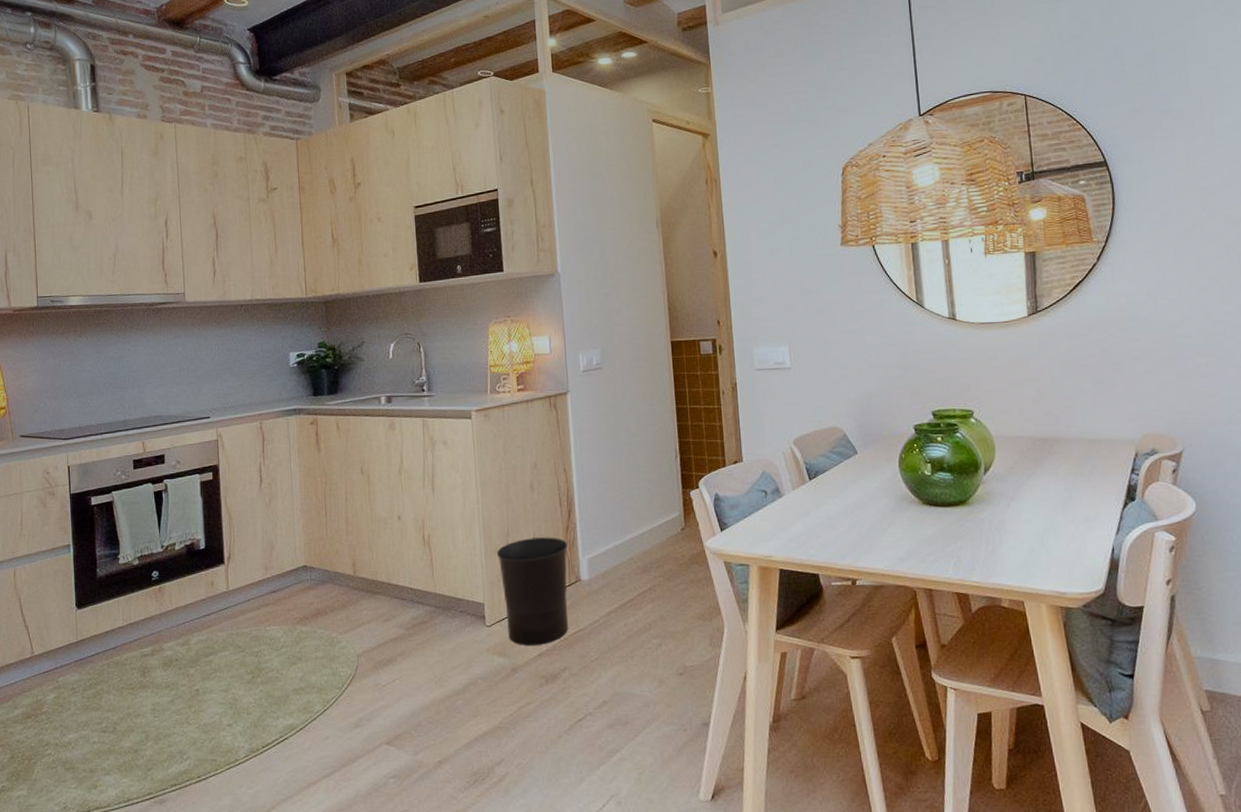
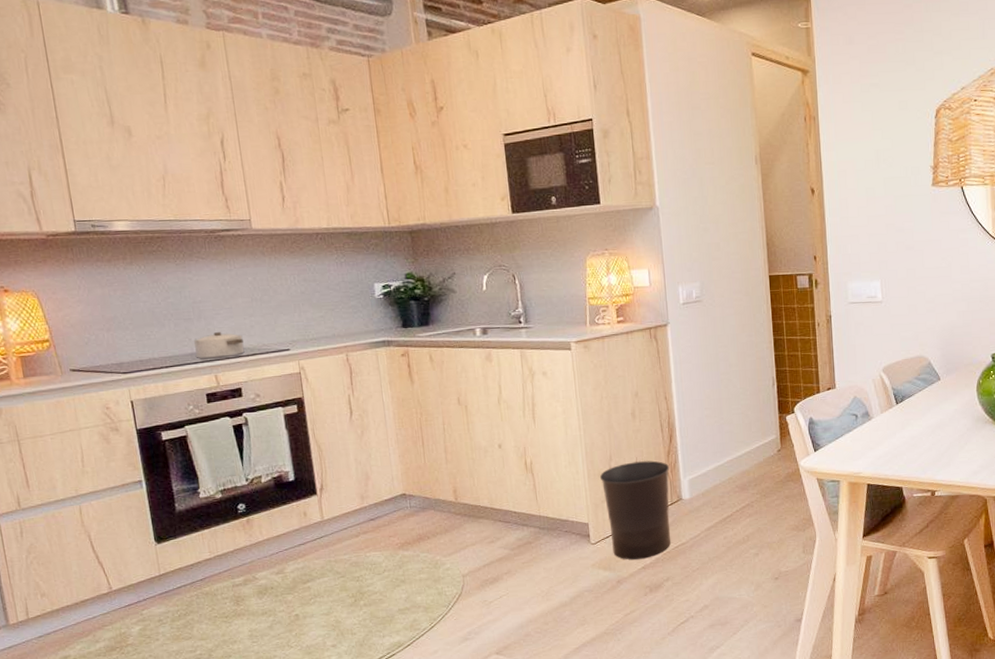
cooking pot: none [127,400,170,428] -> present [194,332,245,360]

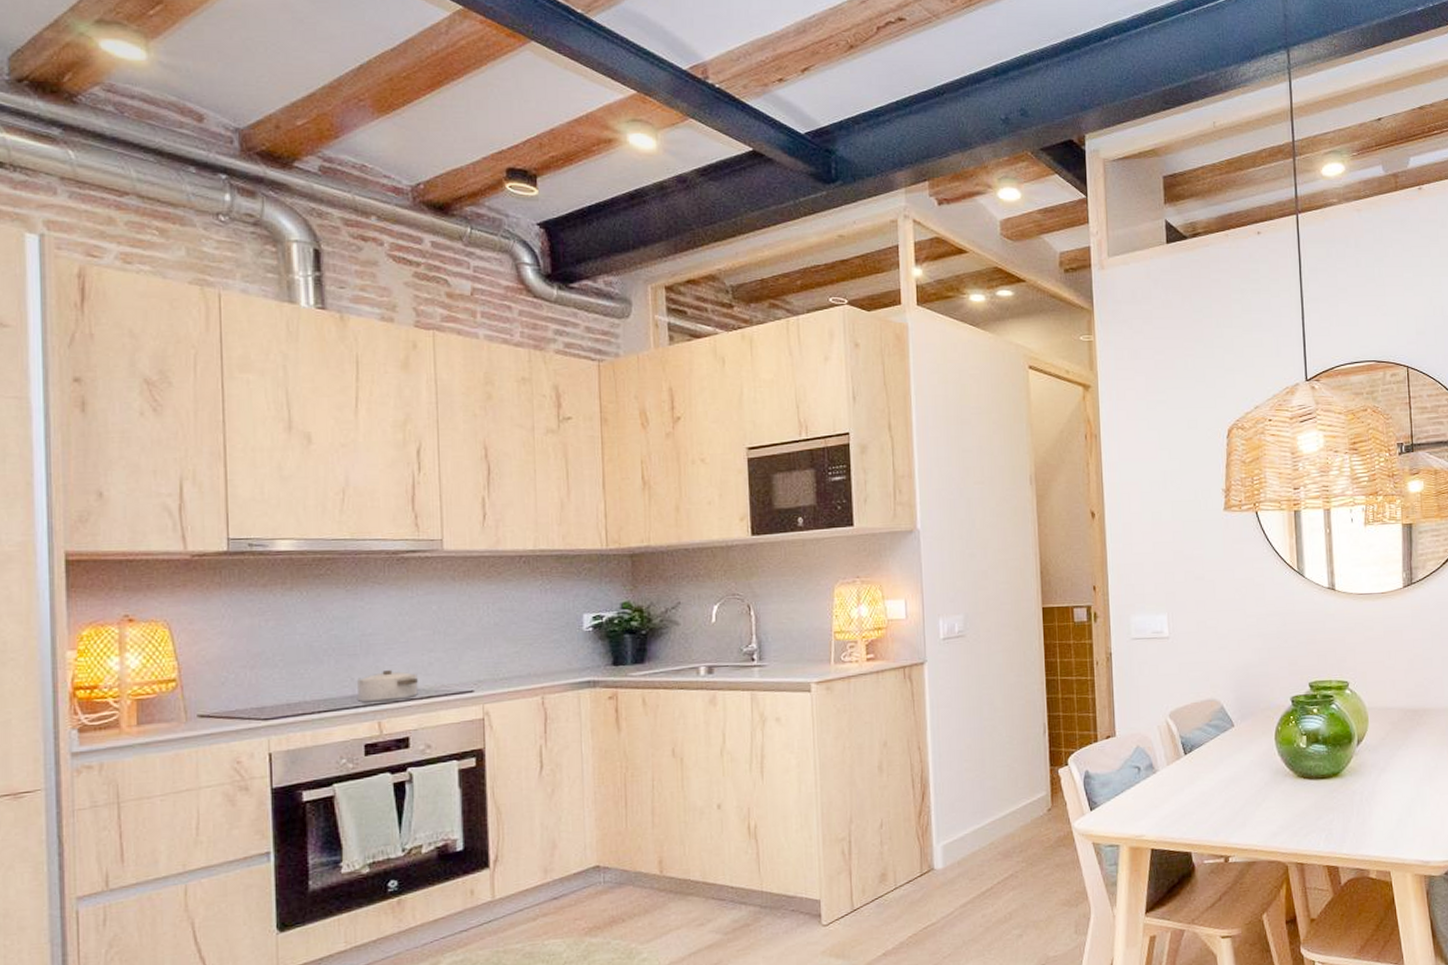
waste bin: present [600,460,671,560] -> none [838,823,921,945]

